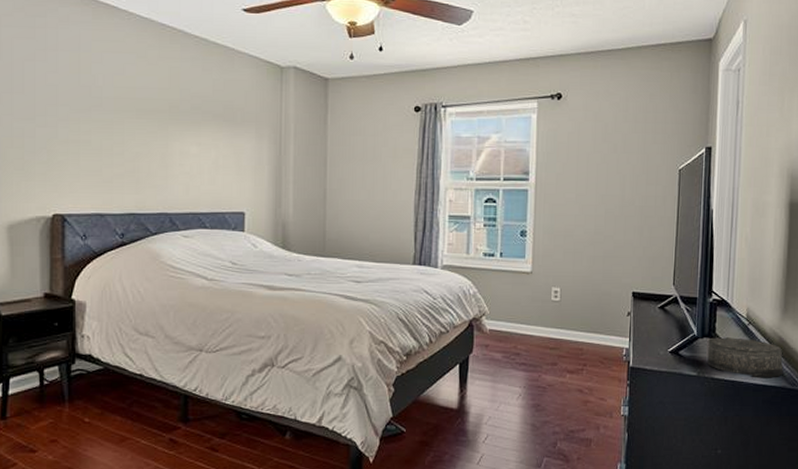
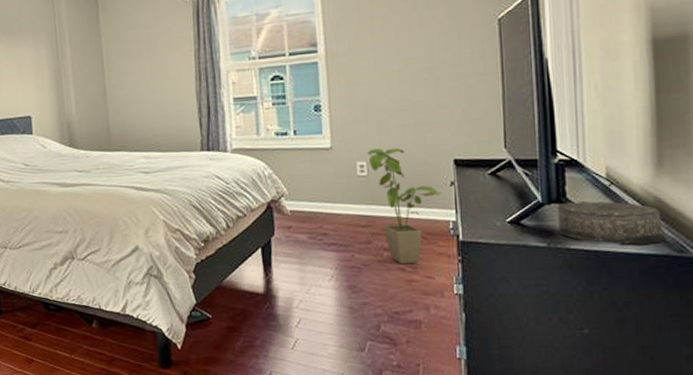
house plant: none [562,277,620,386] -> present [367,147,442,265]

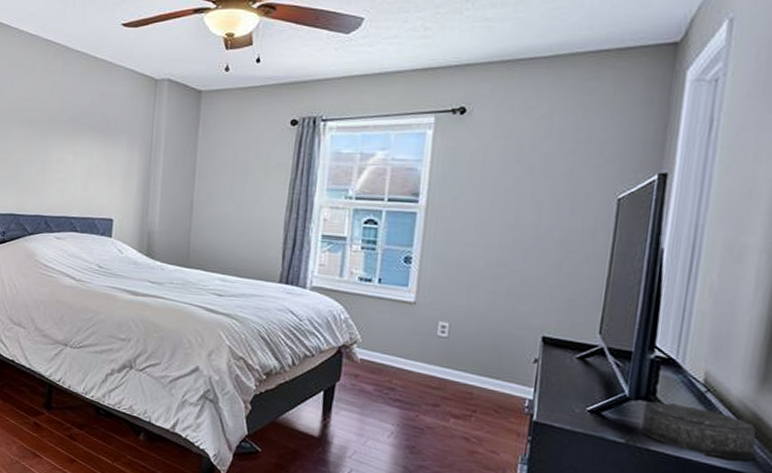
house plant: present [367,147,442,265] -> none [452,311,524,436]

